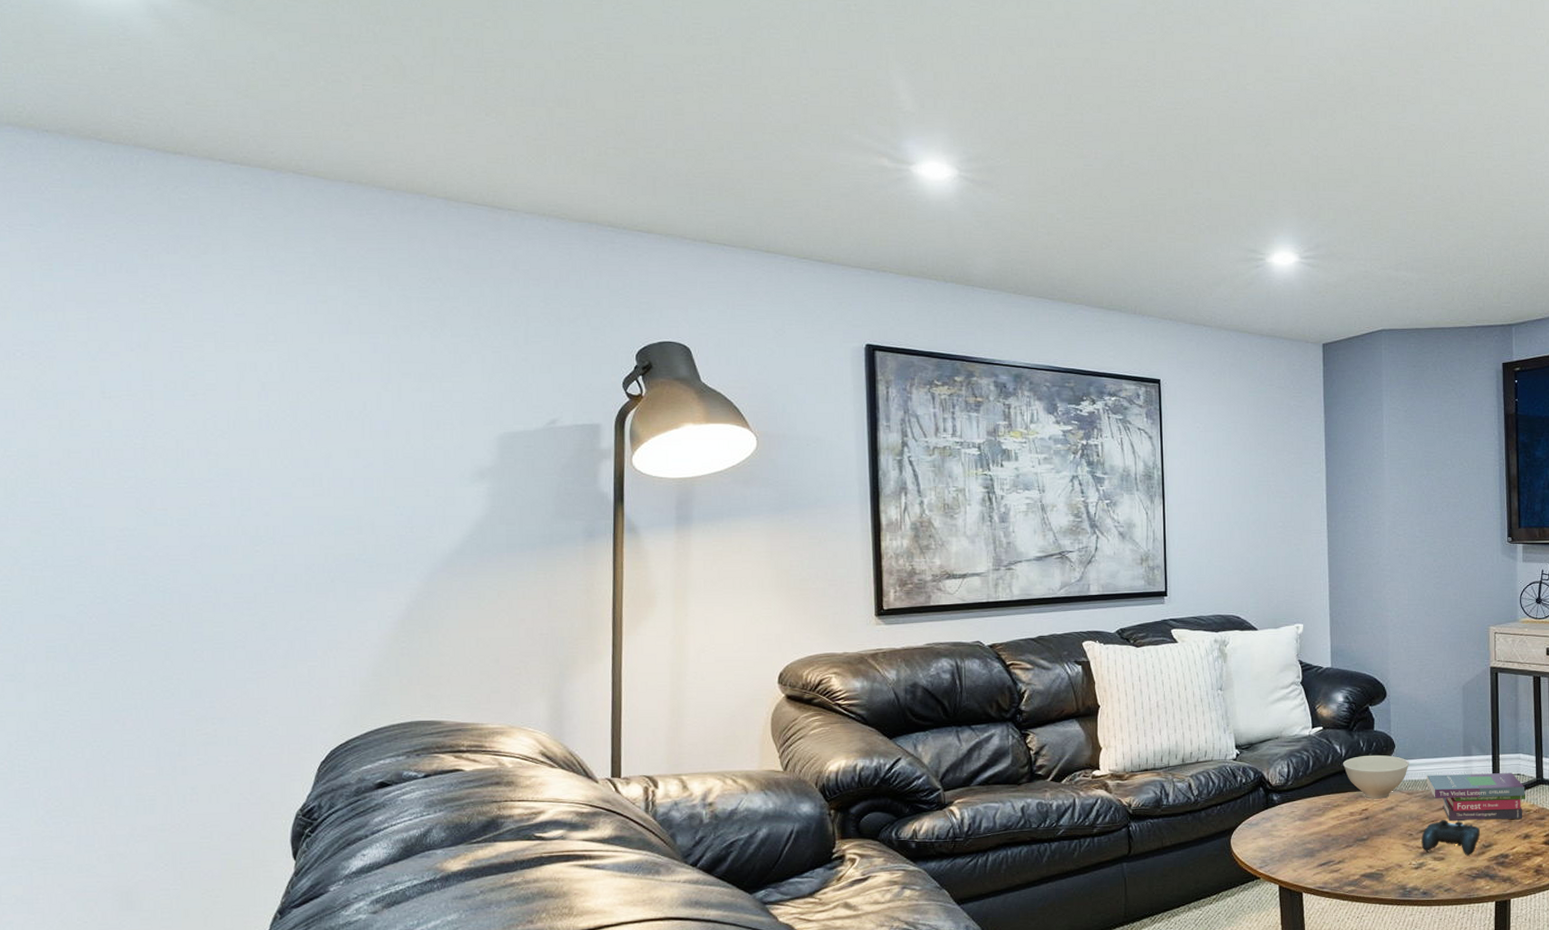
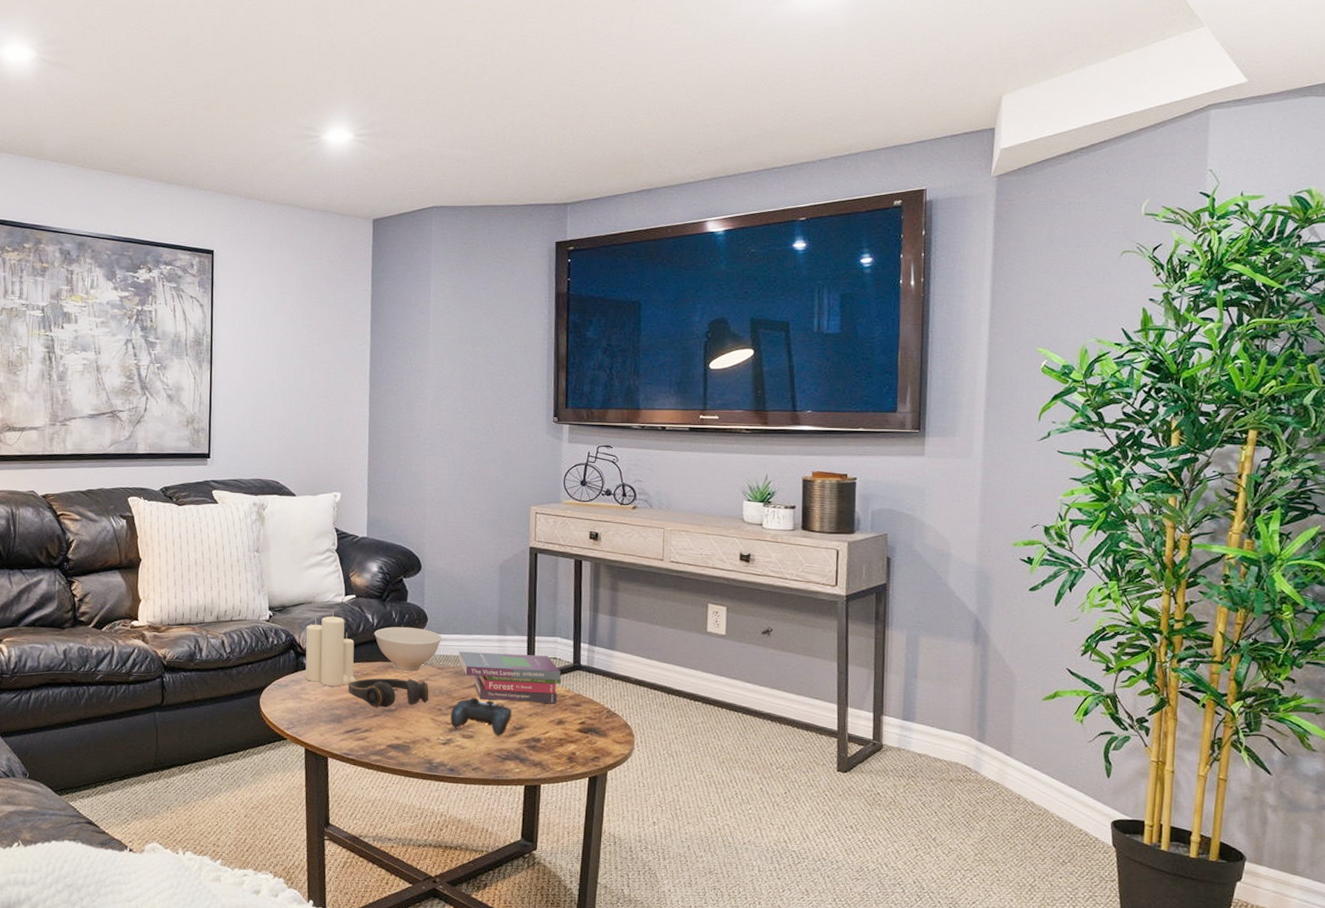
candle: none [1274,744,1327,821] -> present [304,611,356,687]
headphones: none [1320,806,1400,839] -> present [348,678,429,708]

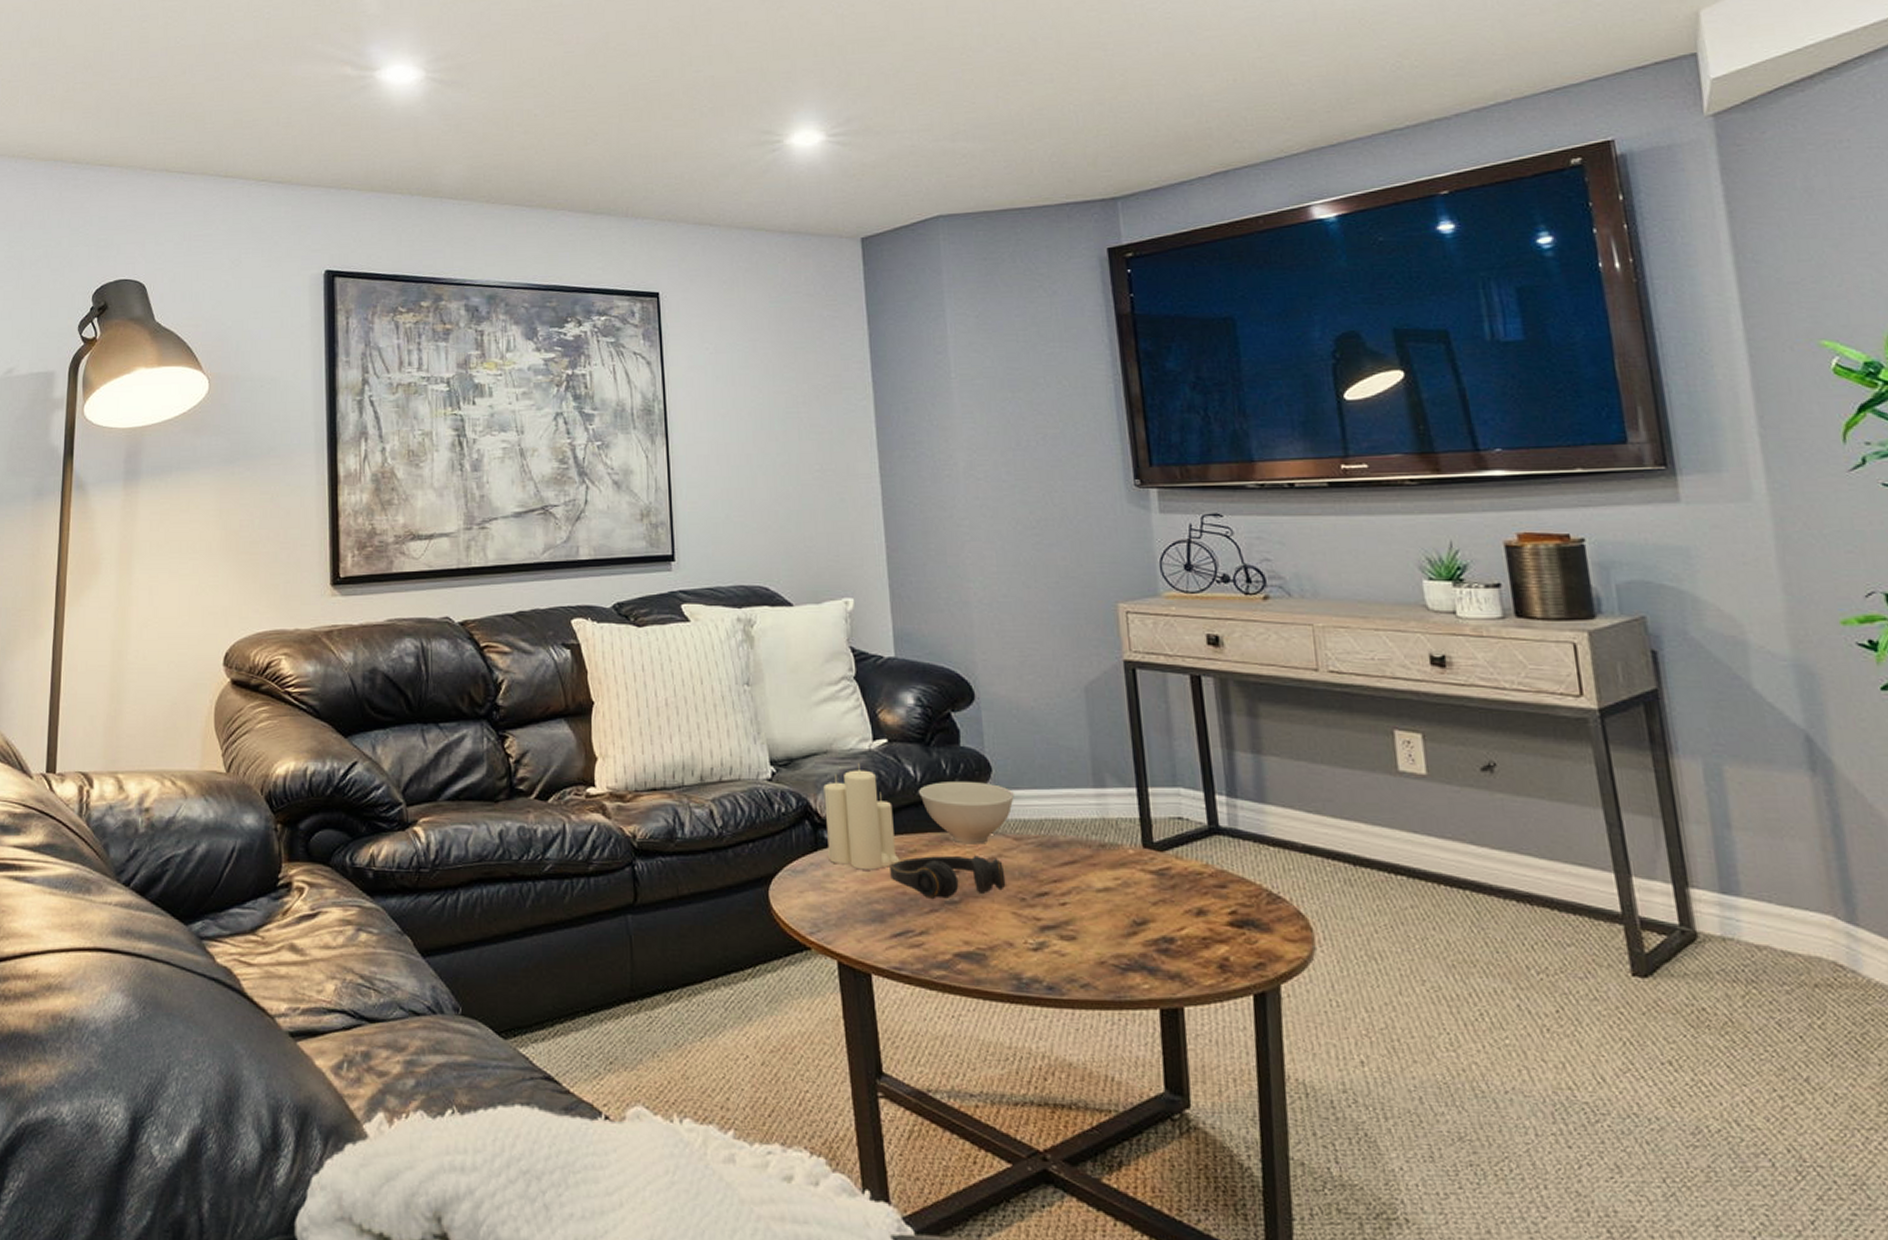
control: present [450,697,512,736] -> none [1039,880,1128,936]
books: present [458,651,561,703] -> none [1040,813,1194,885]

